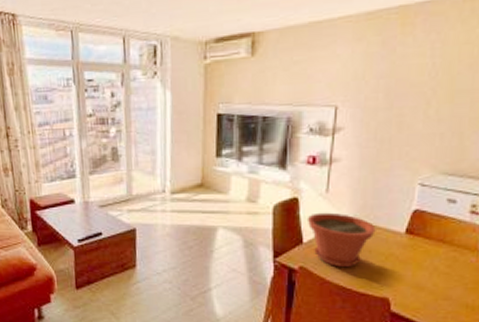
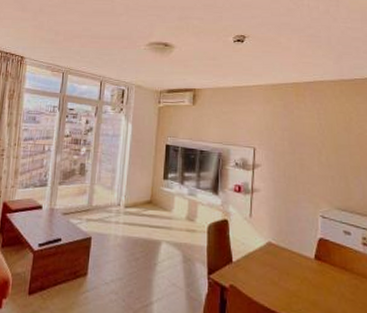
plant pot: present [306,212,376,268] -> none [235,234,291,289]

